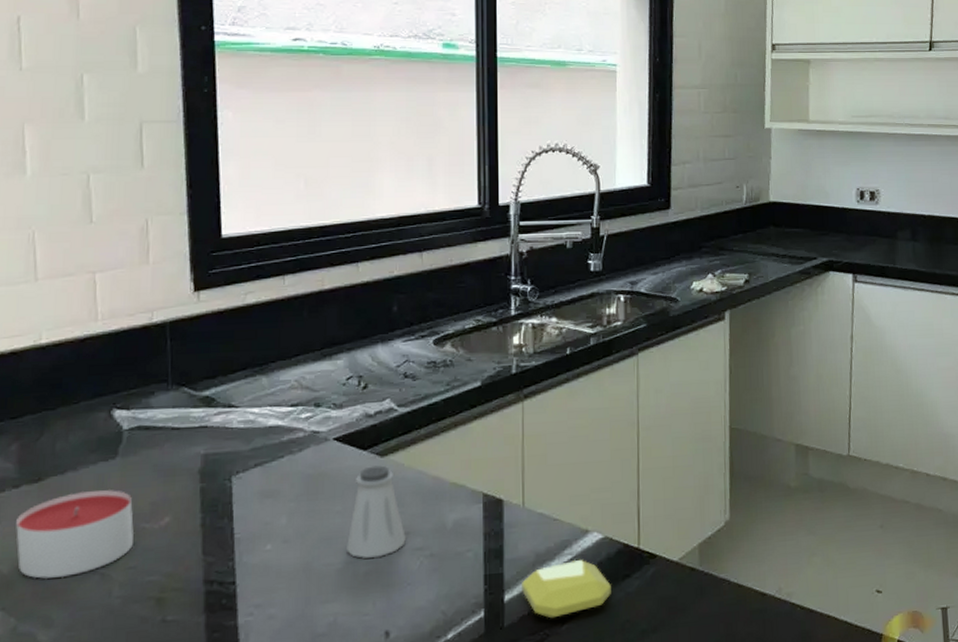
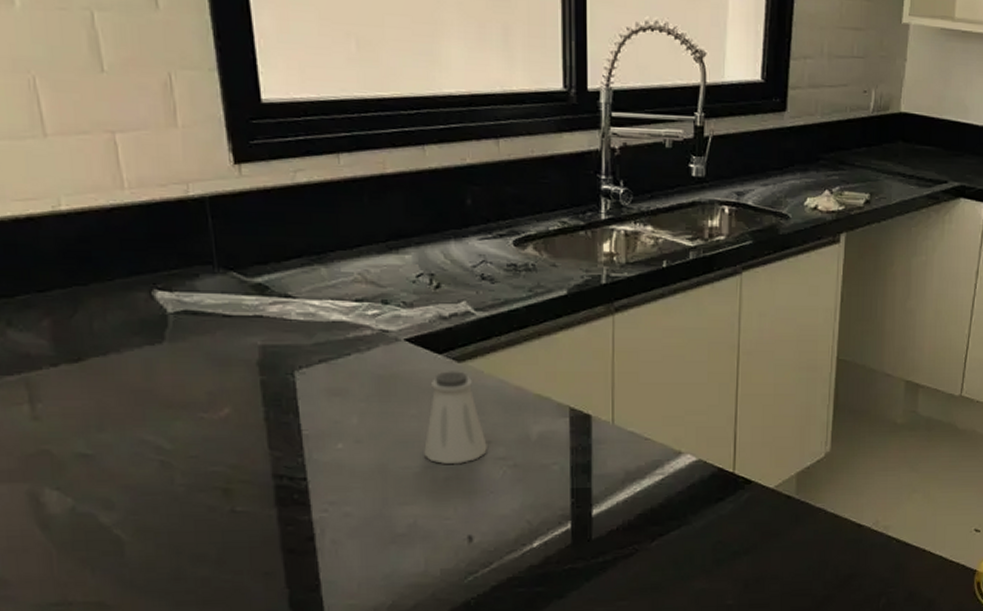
candle: present [16,490,135,579] -> none [59,376,193,463]
soap bar: present [522,559,611,619] -> none [610,479,703,535]

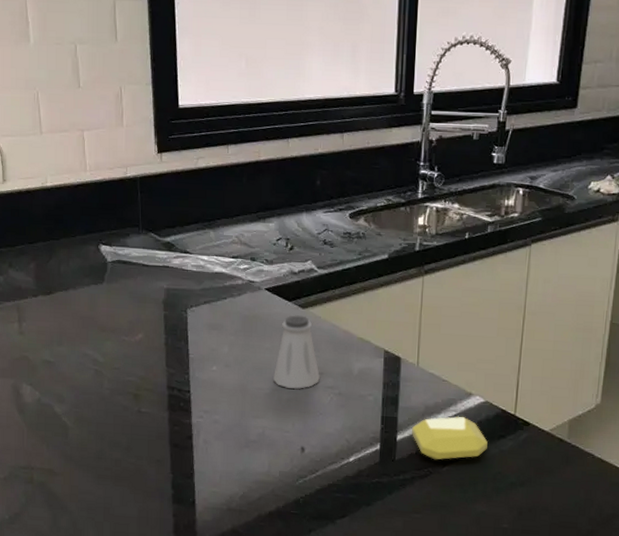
soap bar: none [610,479,703,535] -> present [412,416,488,460]

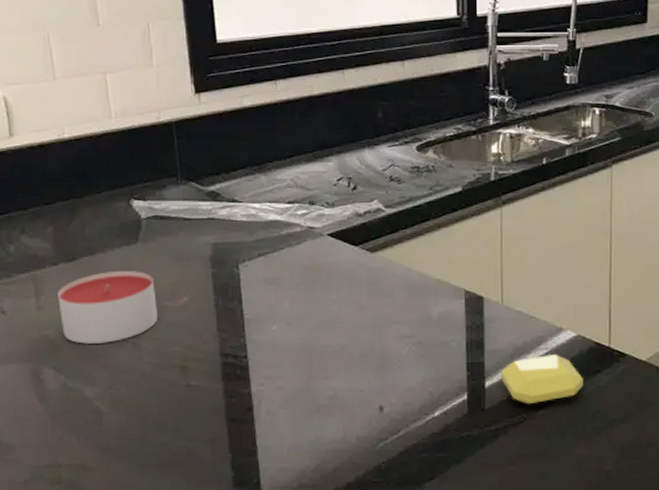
candle: none [36,306,118,369] -> present [58,271,159,345]
saltshaker: present [273,315,320,390] -> none [343,260,395,343]

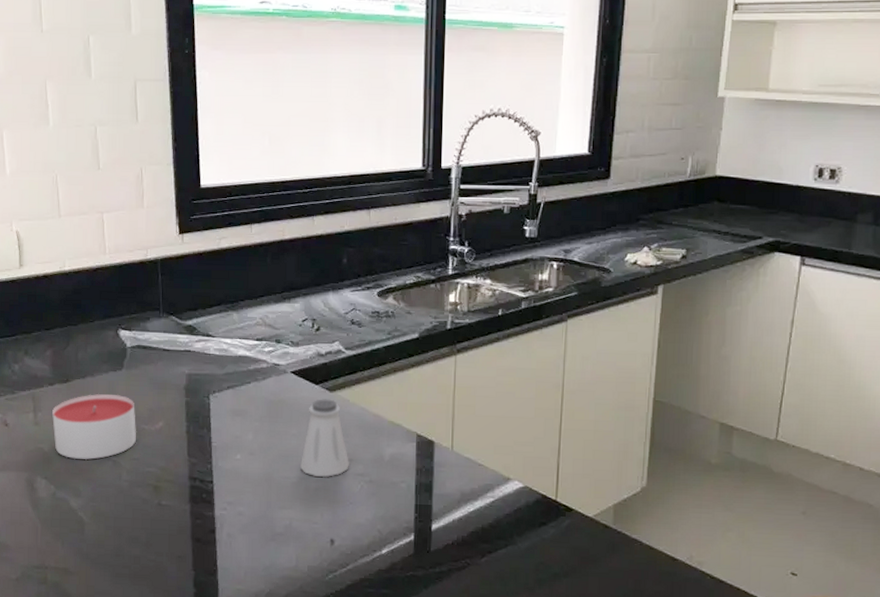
saltshaker: none [343,260,395,343] -> present [300,399,349,478]
soap bar: present [501,353,583,405] -> none [447,502,528,551]

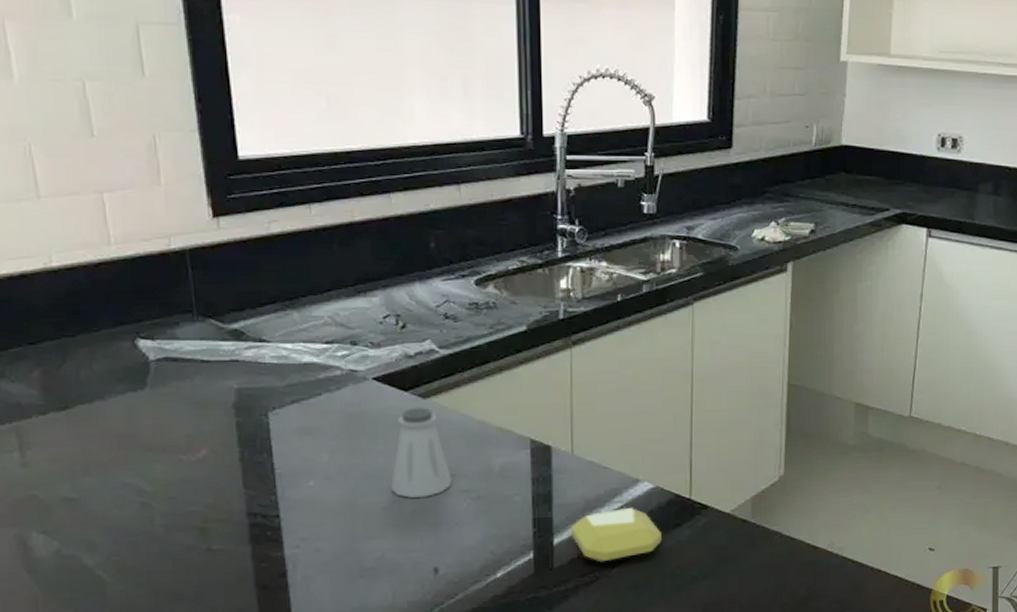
candle: present [52,394,137,460] -> none [47,421,172,505]
soap bar: none [447,502,528,551] -> present [571,507,662,563]

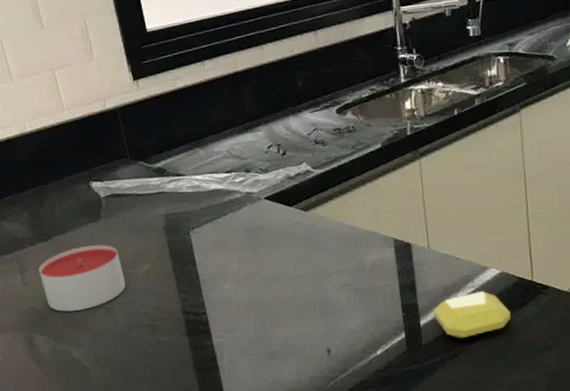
candle: none [47,421,172,505] -> present [39,244,126,312]
saltshaker: present [391,407,452,499] -> none [286,218,334,293]

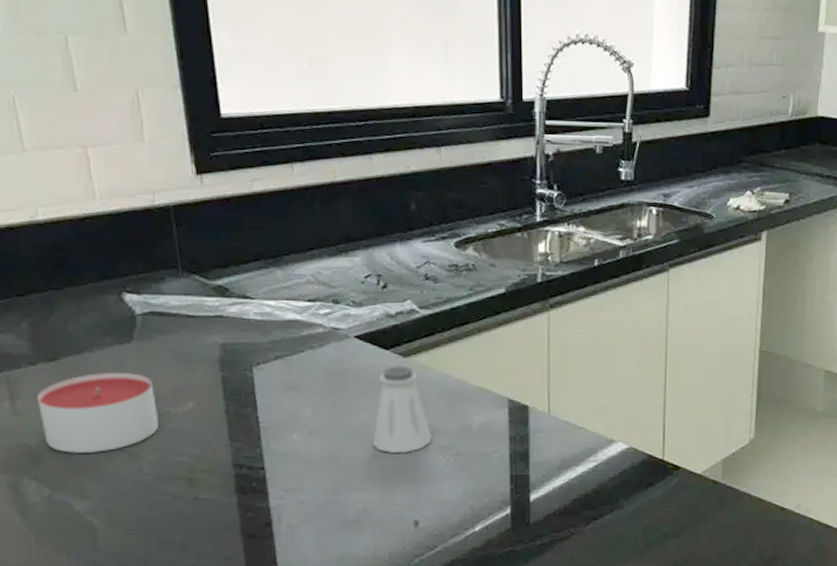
saltshaker: none [286,218,334,293] -> present [373,365,432,454]
soap bar: present [433,290,511,339] -> none [547,466,635,519]

